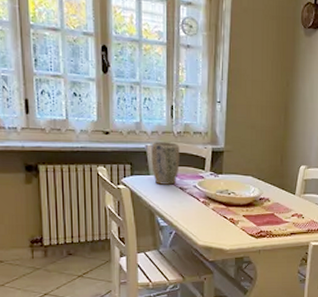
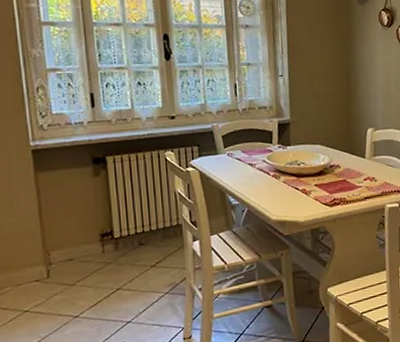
plant pot: present [151,142,180,185] -> none [217,119,247,163]

